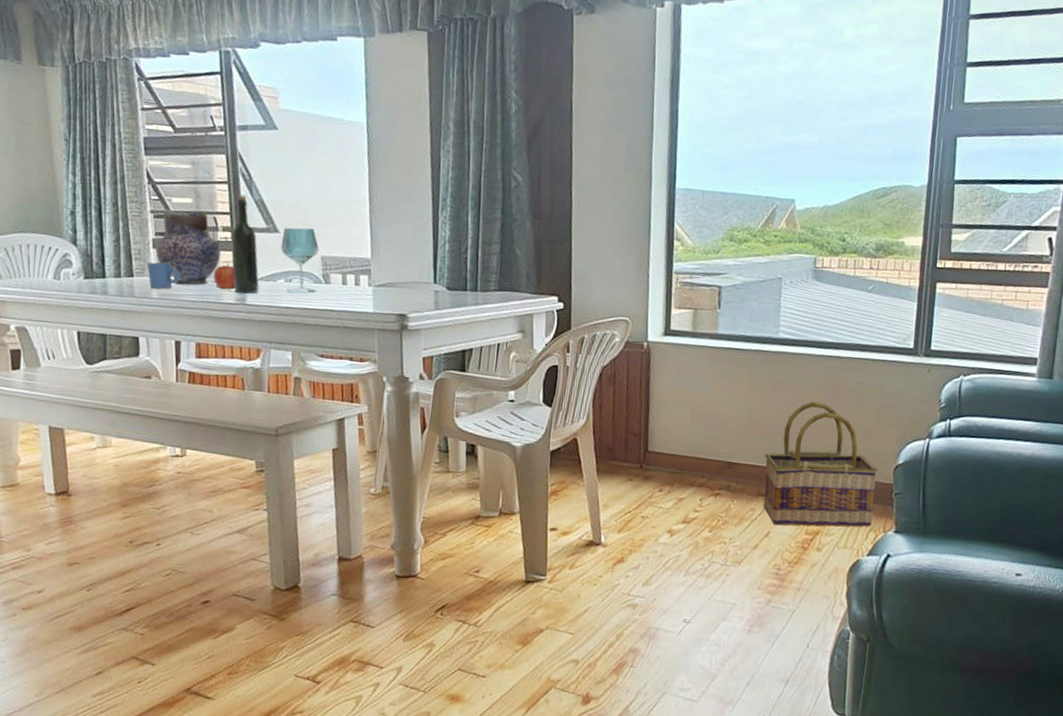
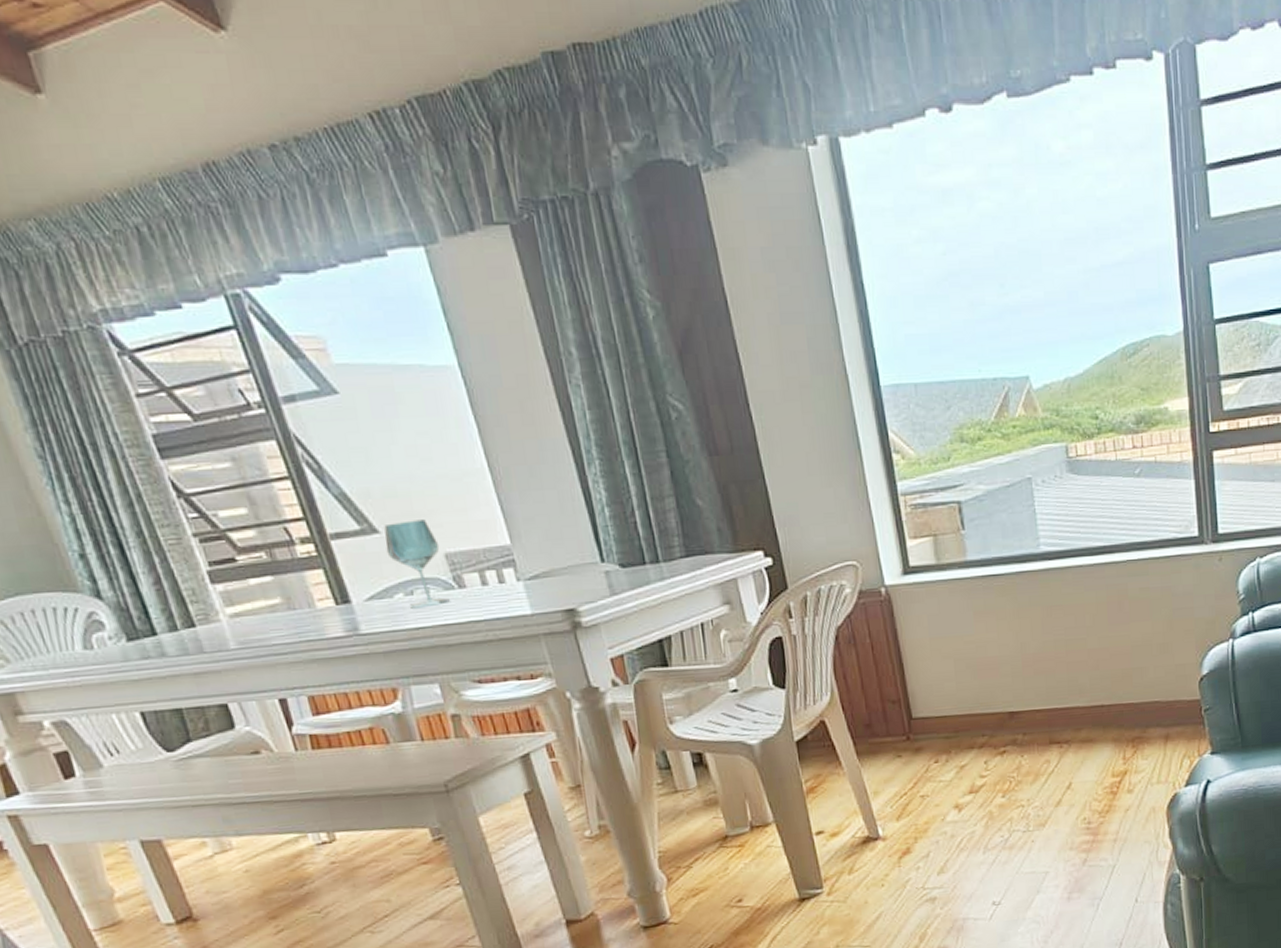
mug: present [147,262,180,290] -> none [209,599,261,639]
pottery: present [155,211,221,286] -> none [209,523,309,627]
fruit: present [213,262,236,290] -> none [304,584,341,621]
wine bottle: present [231,194,259,295] -> none [308,490,373,623]
basket: present [763,401,878,527] -> none [1050,620,1184,774]

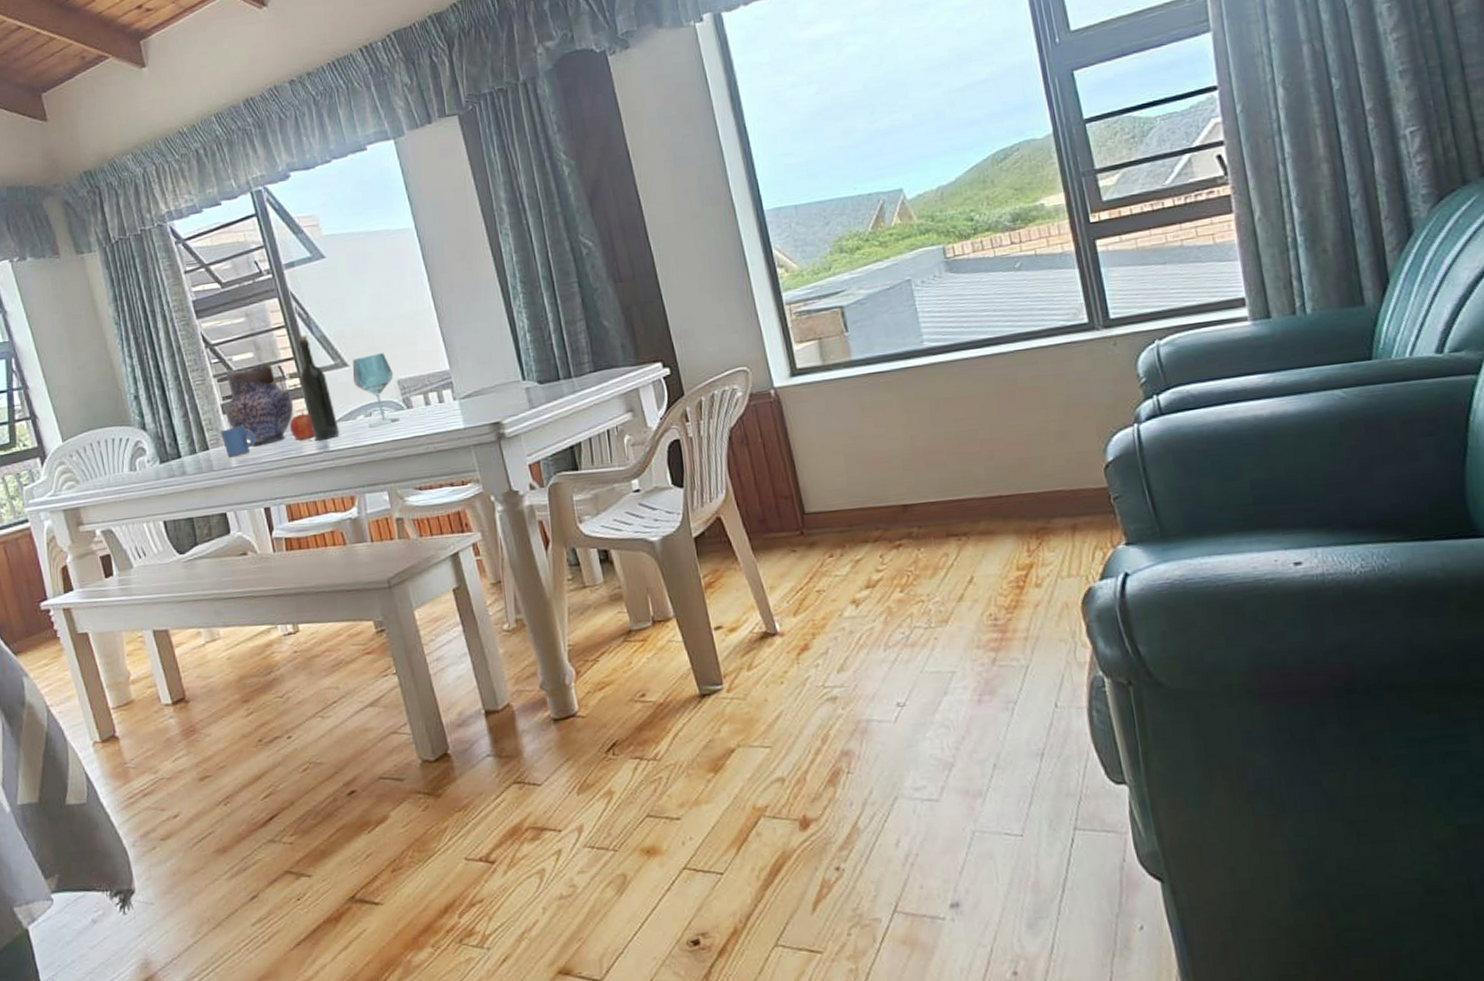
pottery: none [209,523,309,627] -> present [225,363,294,448]
mug: none [209,599,261,639] -> present [220,425,256,459]
fruit: none [304,584,341,621] -> present [289,410,316,442]
wine bottle: none [308,490,373,623] -> present [298,335,340,442]

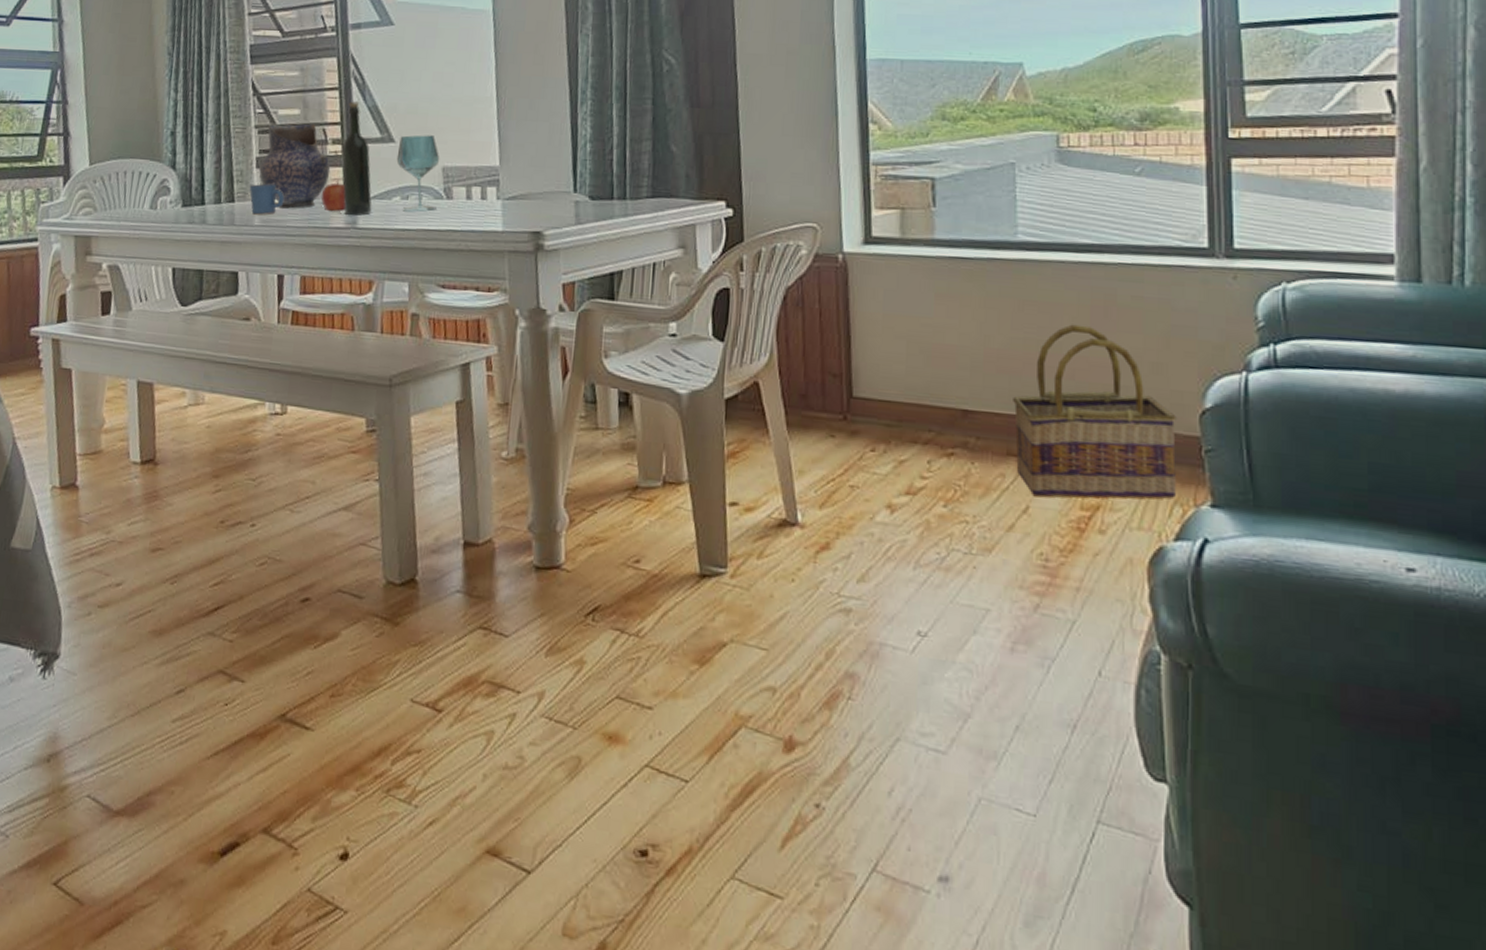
basket: none [944,411,1095,568] -> present [1013,324,1176,499]

